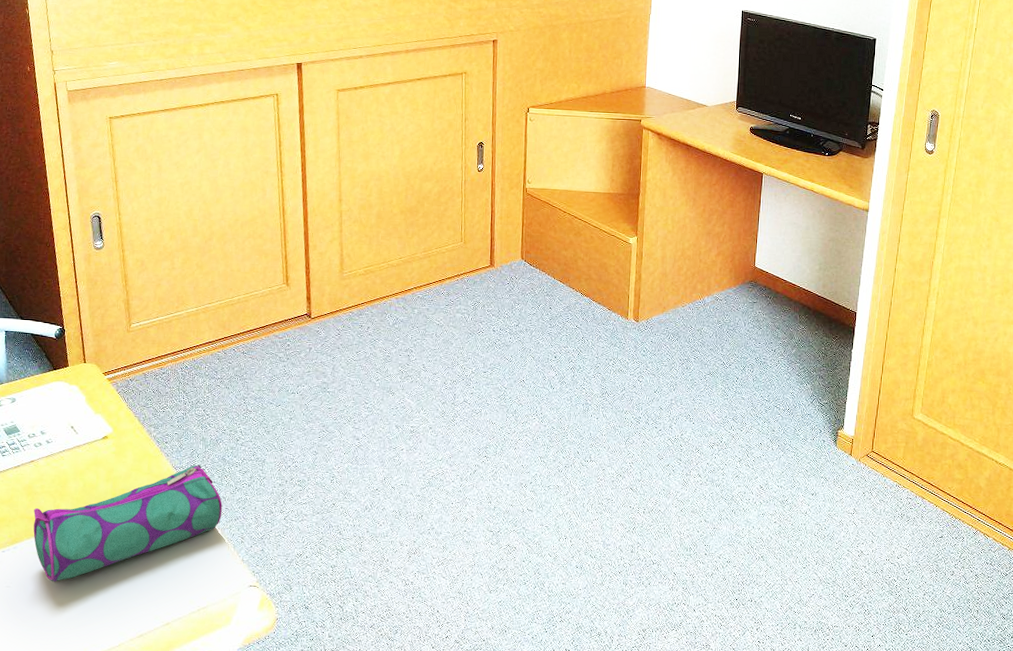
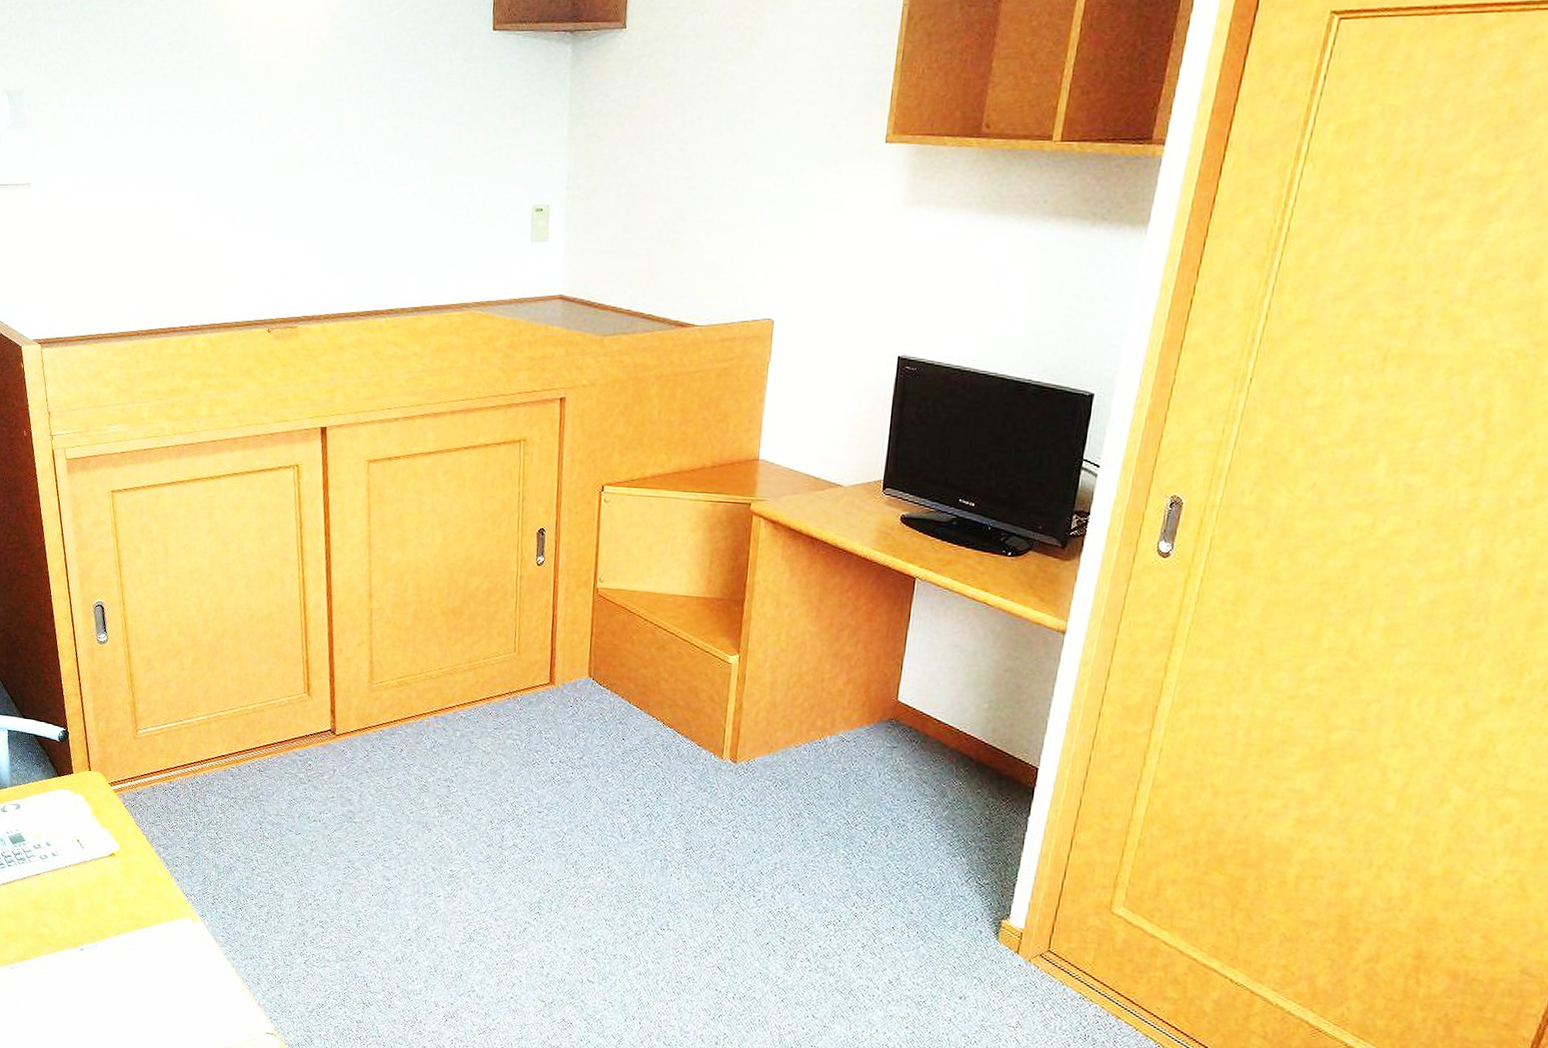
pencil case: present [33,464,223,582] -> none [41,893,237,1006]

